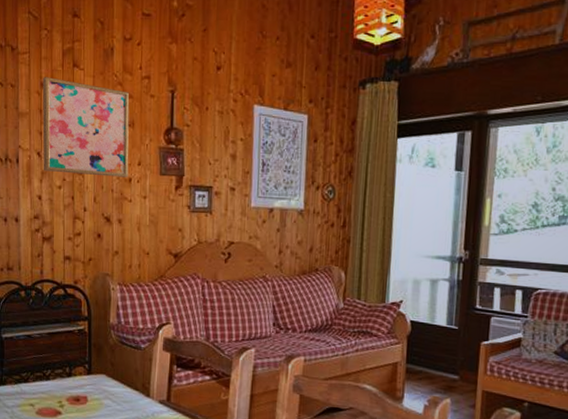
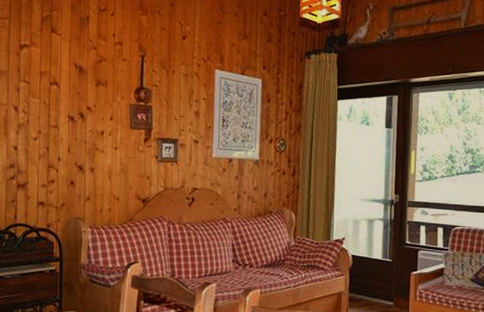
wall art: present [42,77,130,178] -> none [19,40,103,131]

